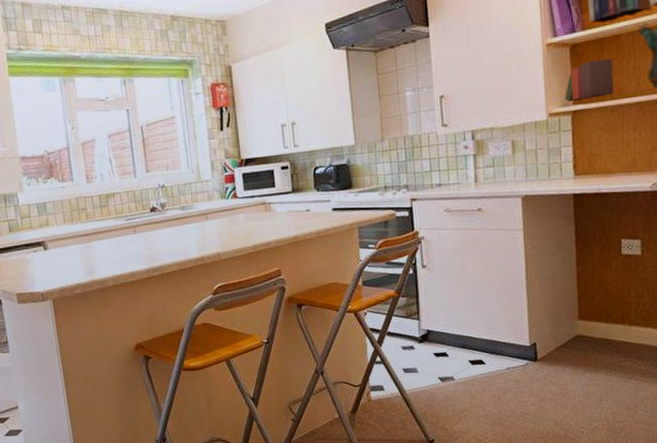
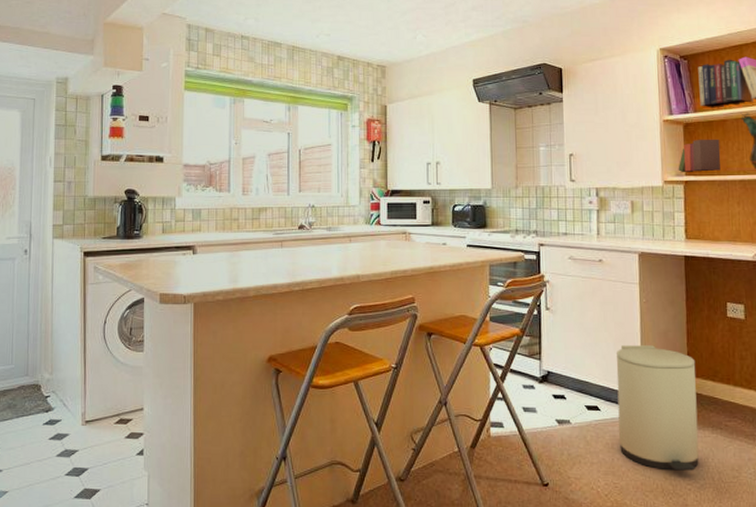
pedal bin: none [499,292,592,416] -> present [616,345,699,471]

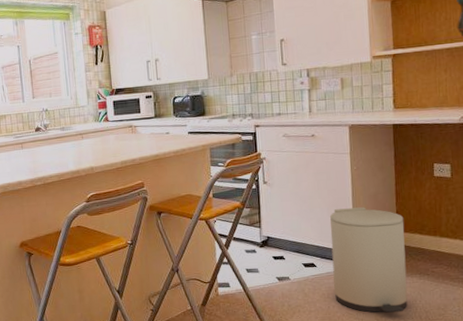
books: present [678,139,721,173] -> none [386,11,428,47]

